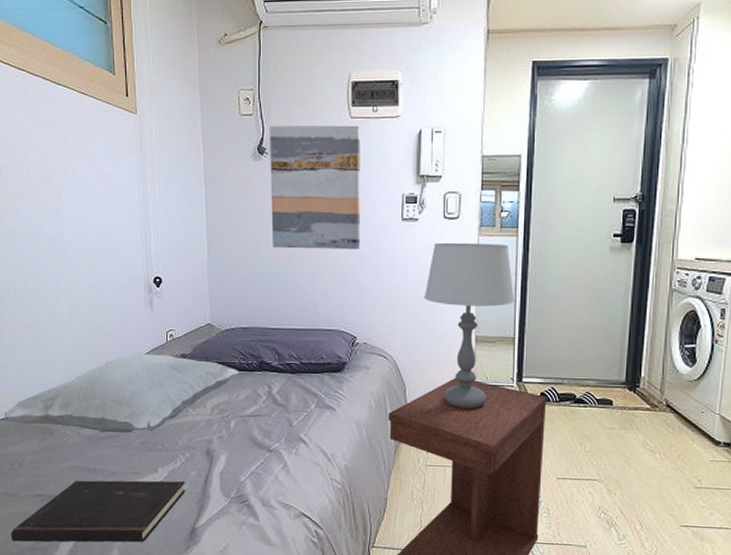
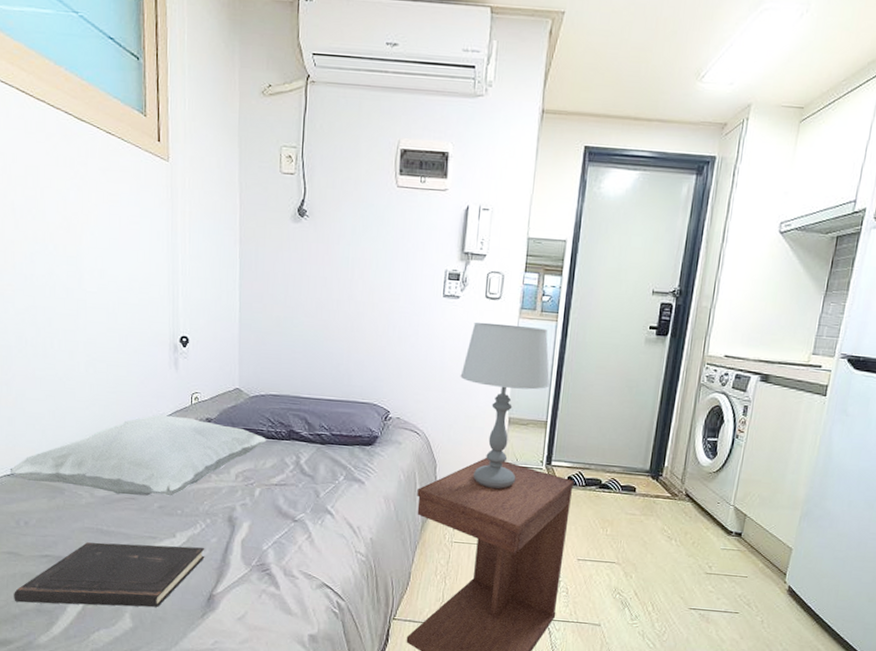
wall art: present [270,125,361,249] -> none [308,188,407,323]

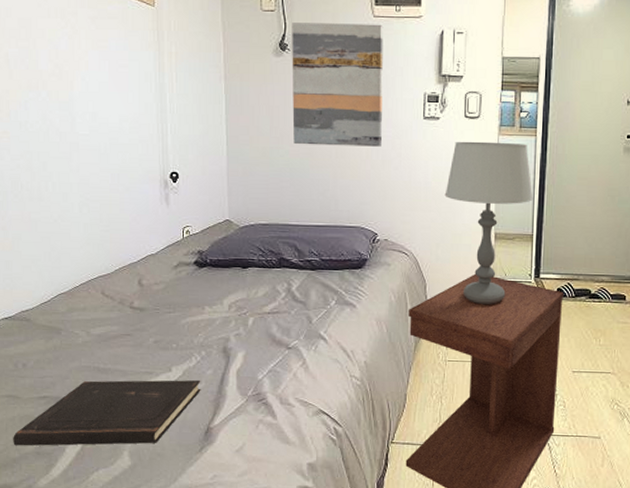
cushion: present [9,414,267,497] -> none [7,250,258,332]
wall art: none [308,188,407,323] -> present [292,23,384,147]

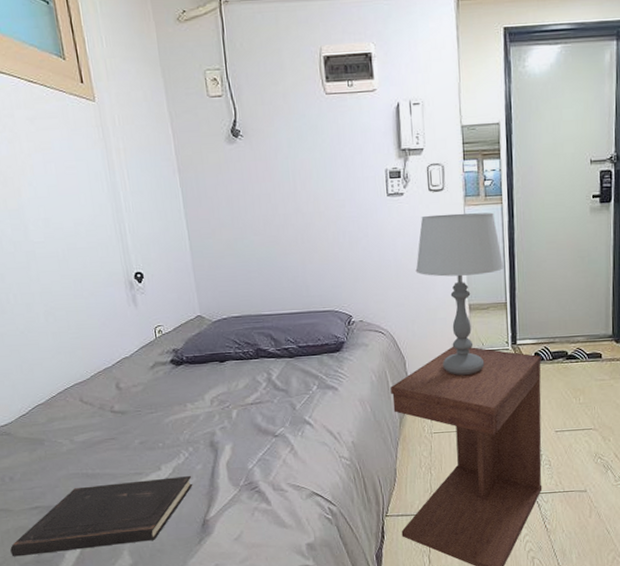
wall art: present [292,23,384,147] -> none [242,101,347,233]

